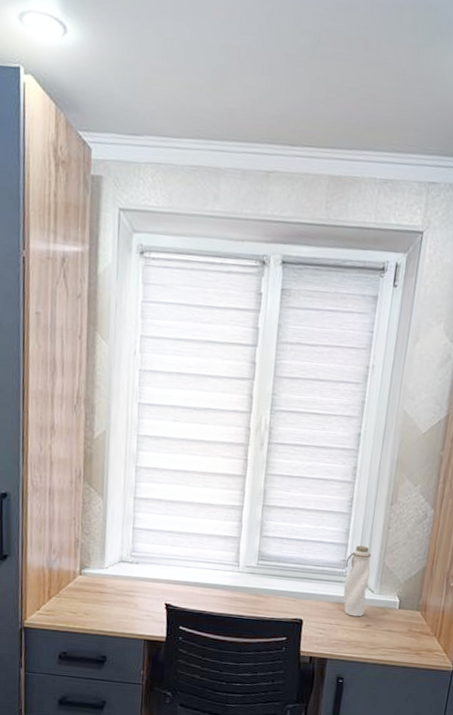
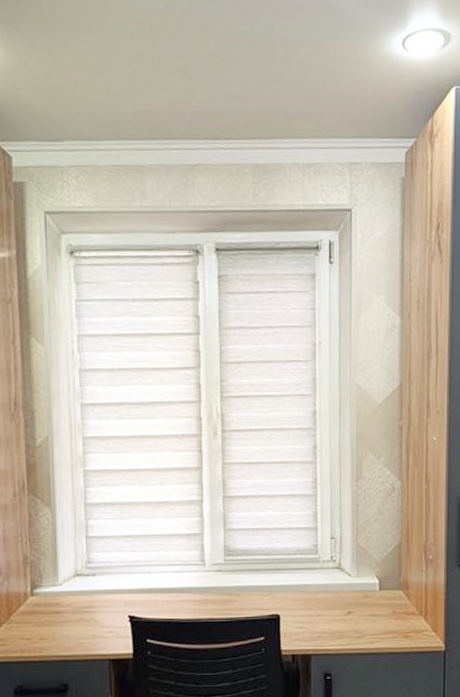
water bottle: present [343,545,371,617] -> none [317,527,345,605]

